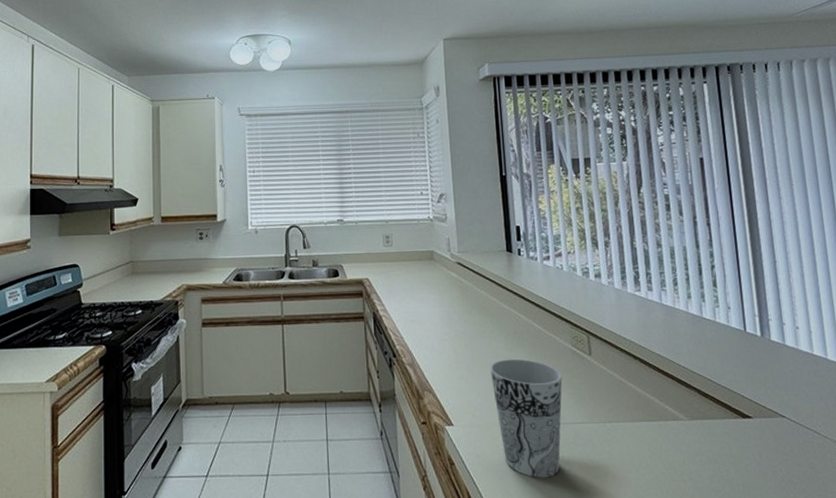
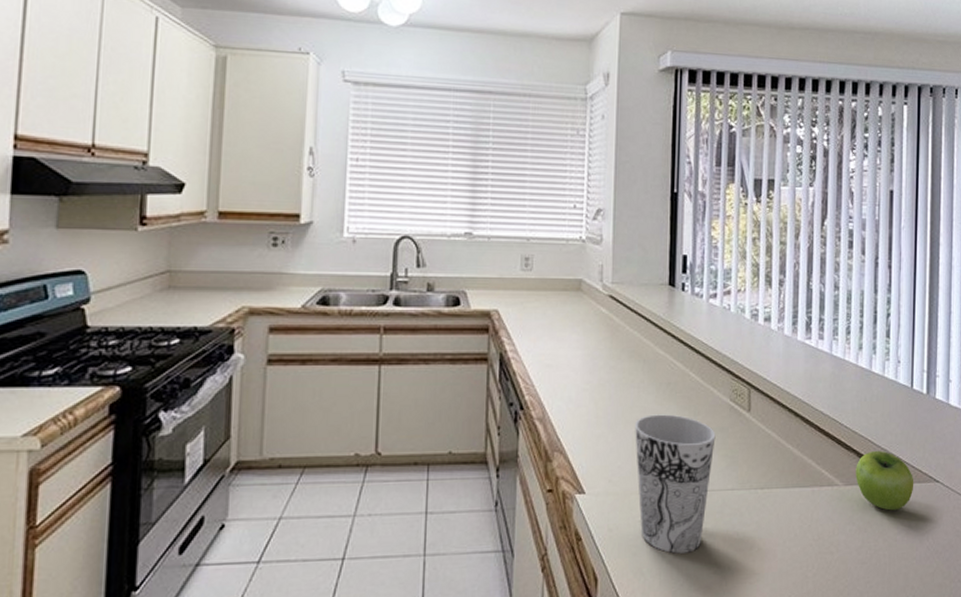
fruit: none [698,388,760,444] -> present [856,450,914,511]

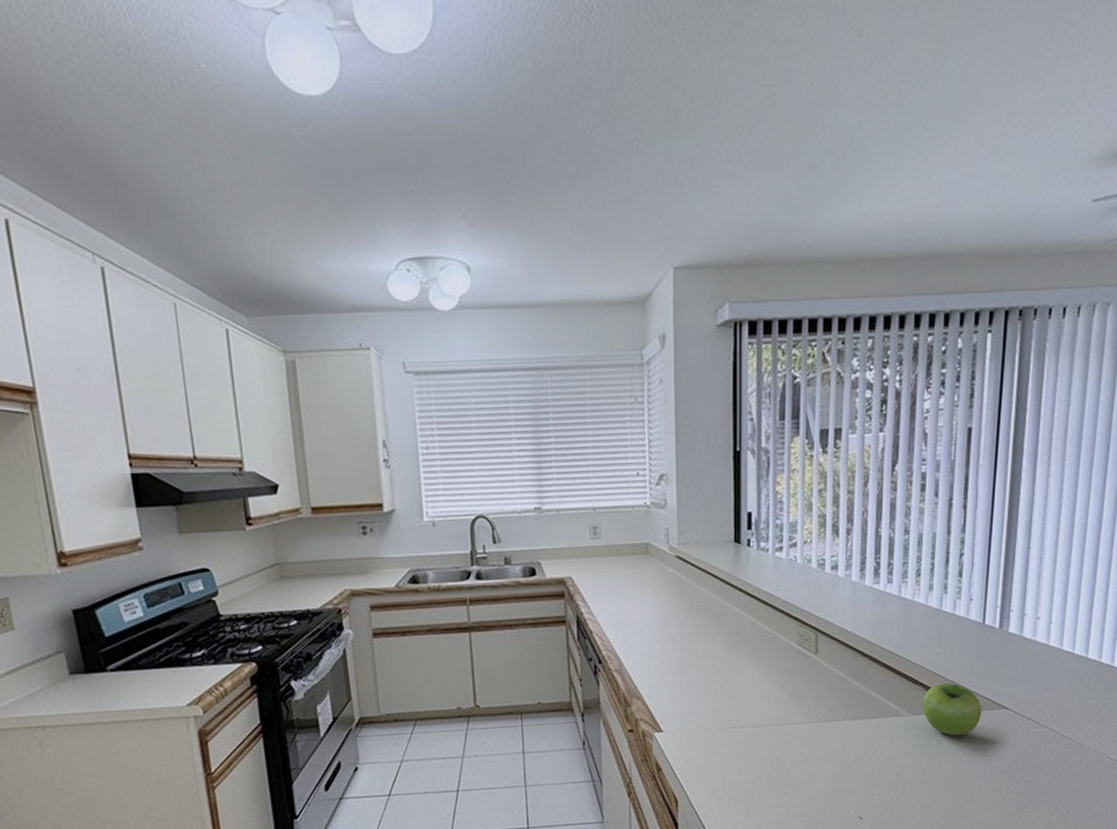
cup: present [635,414,716,554] -> none [706,660,784,779]

